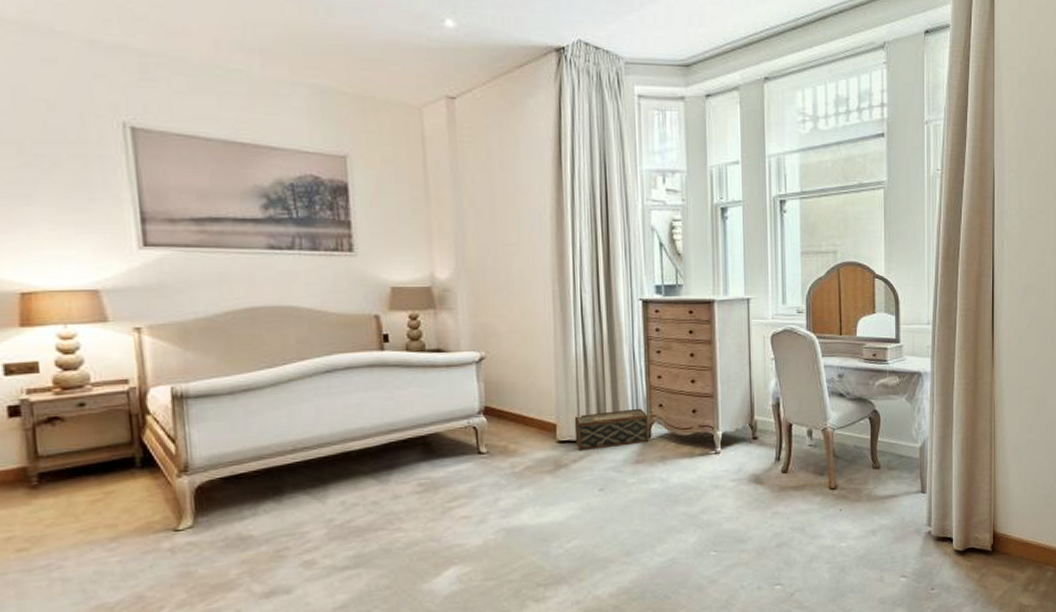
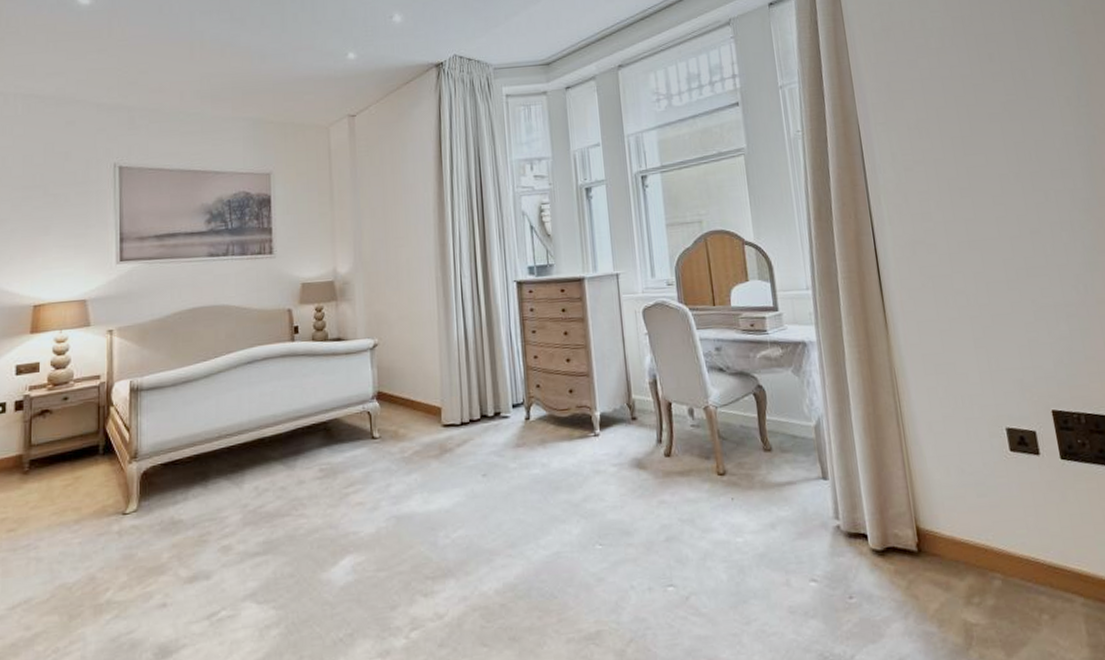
woven basket: present [574,408,649,452] -> none [457,389,529,436]

